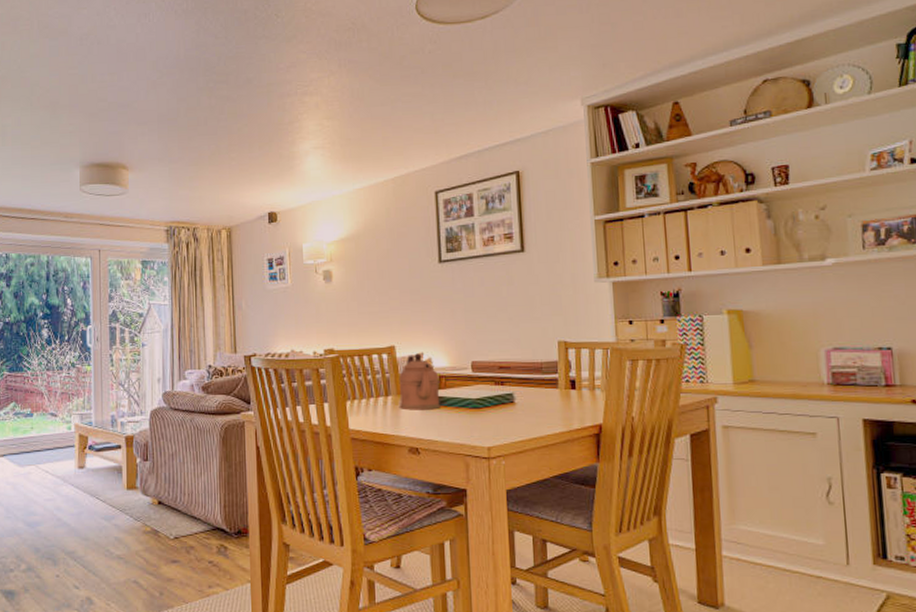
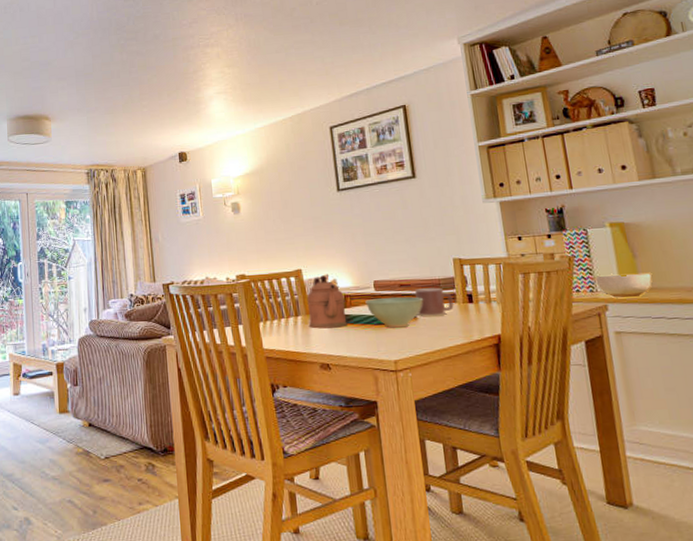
bowl: none [461,380,523,413] -> present [365,297,423,328]
mug: none [514,371,555,403] -> present [414,287,454,317]
bowl: none [707,365,766,391] -> present [595,273,652,298]

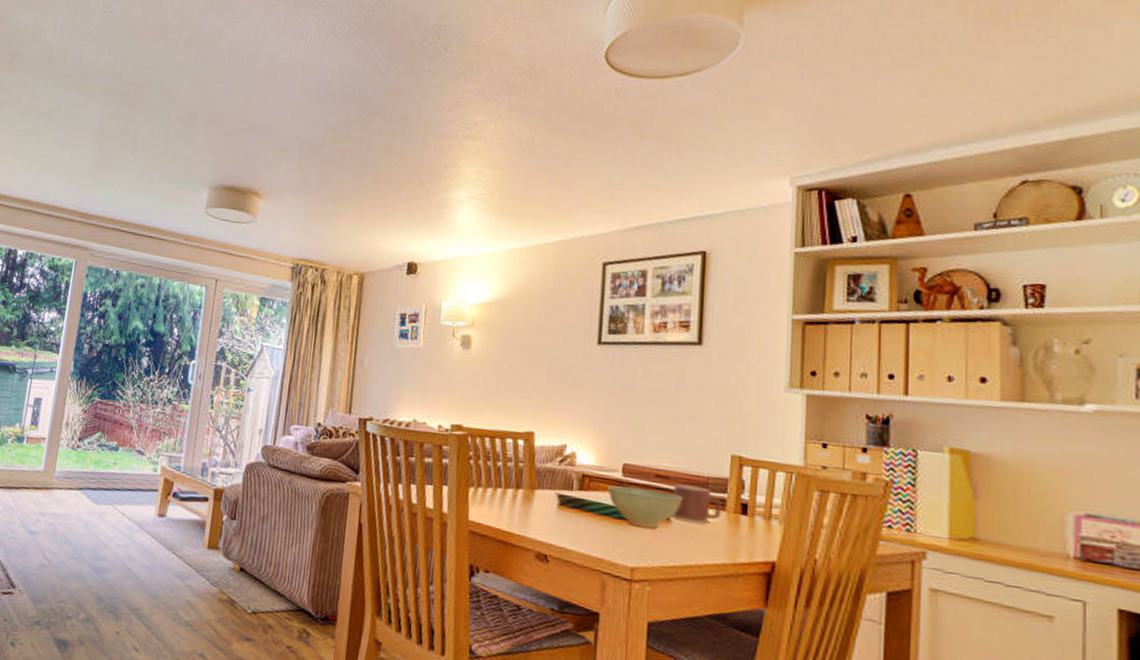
coffeepot: present [307,275,348,329] -> none [530,444,582,514]
bowl: present [595,273,652,298] -> none [917,512,994,550]

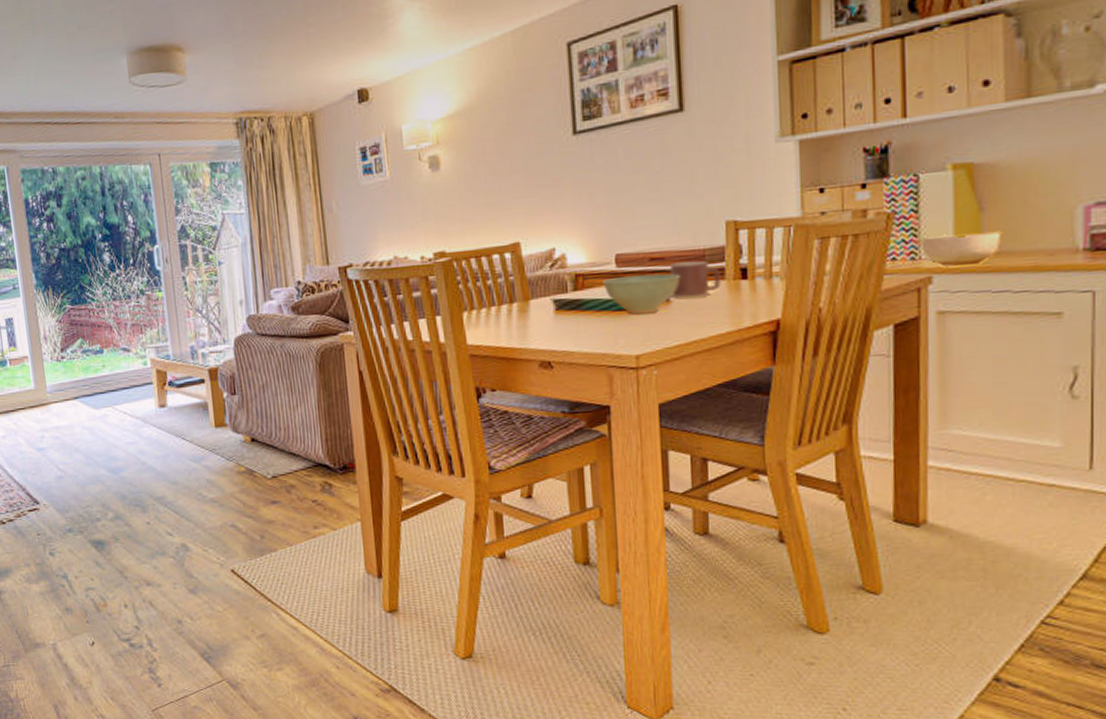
bowl: none [917,512,994,550] -> present [921,232,1001,267]

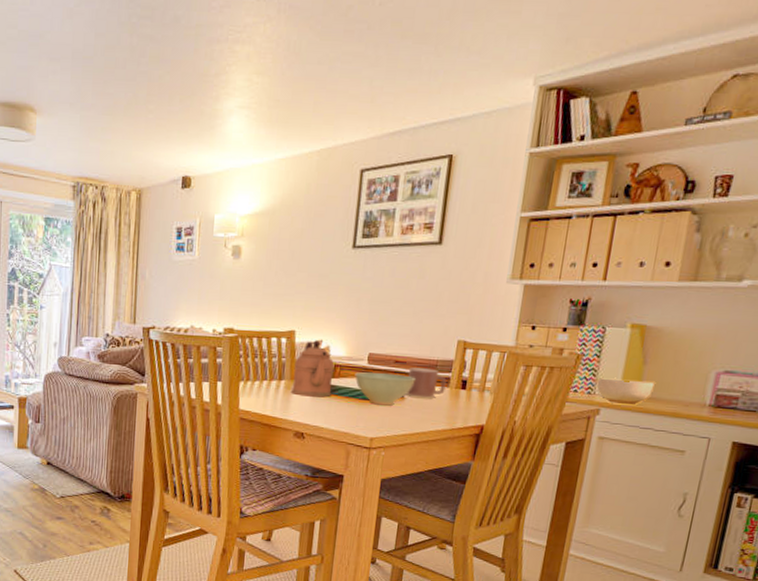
coffeepot: none [525,249,577,318] -> present [290,340,334,398]

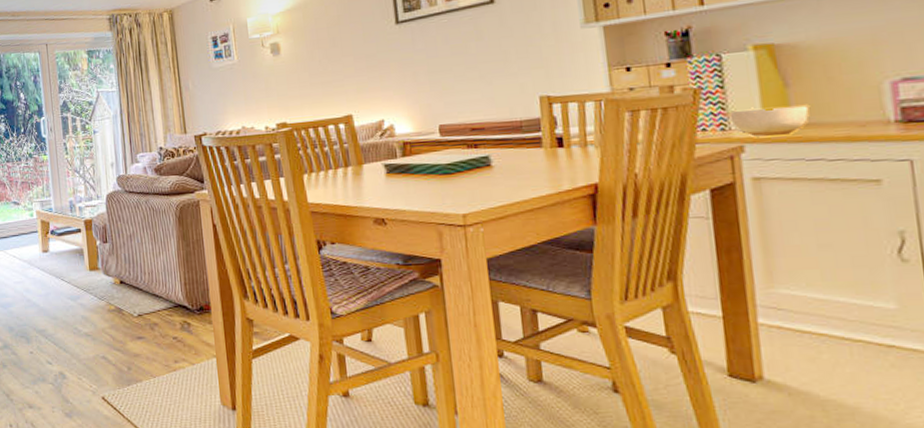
coffeepot: present [290,340,334,398] -> none [358,120,407,180]
bowl: present [355,372,415,406] -> none [428,142,500,178]
mug: present [406,367,447,399] -> none [489,131,539,165]

